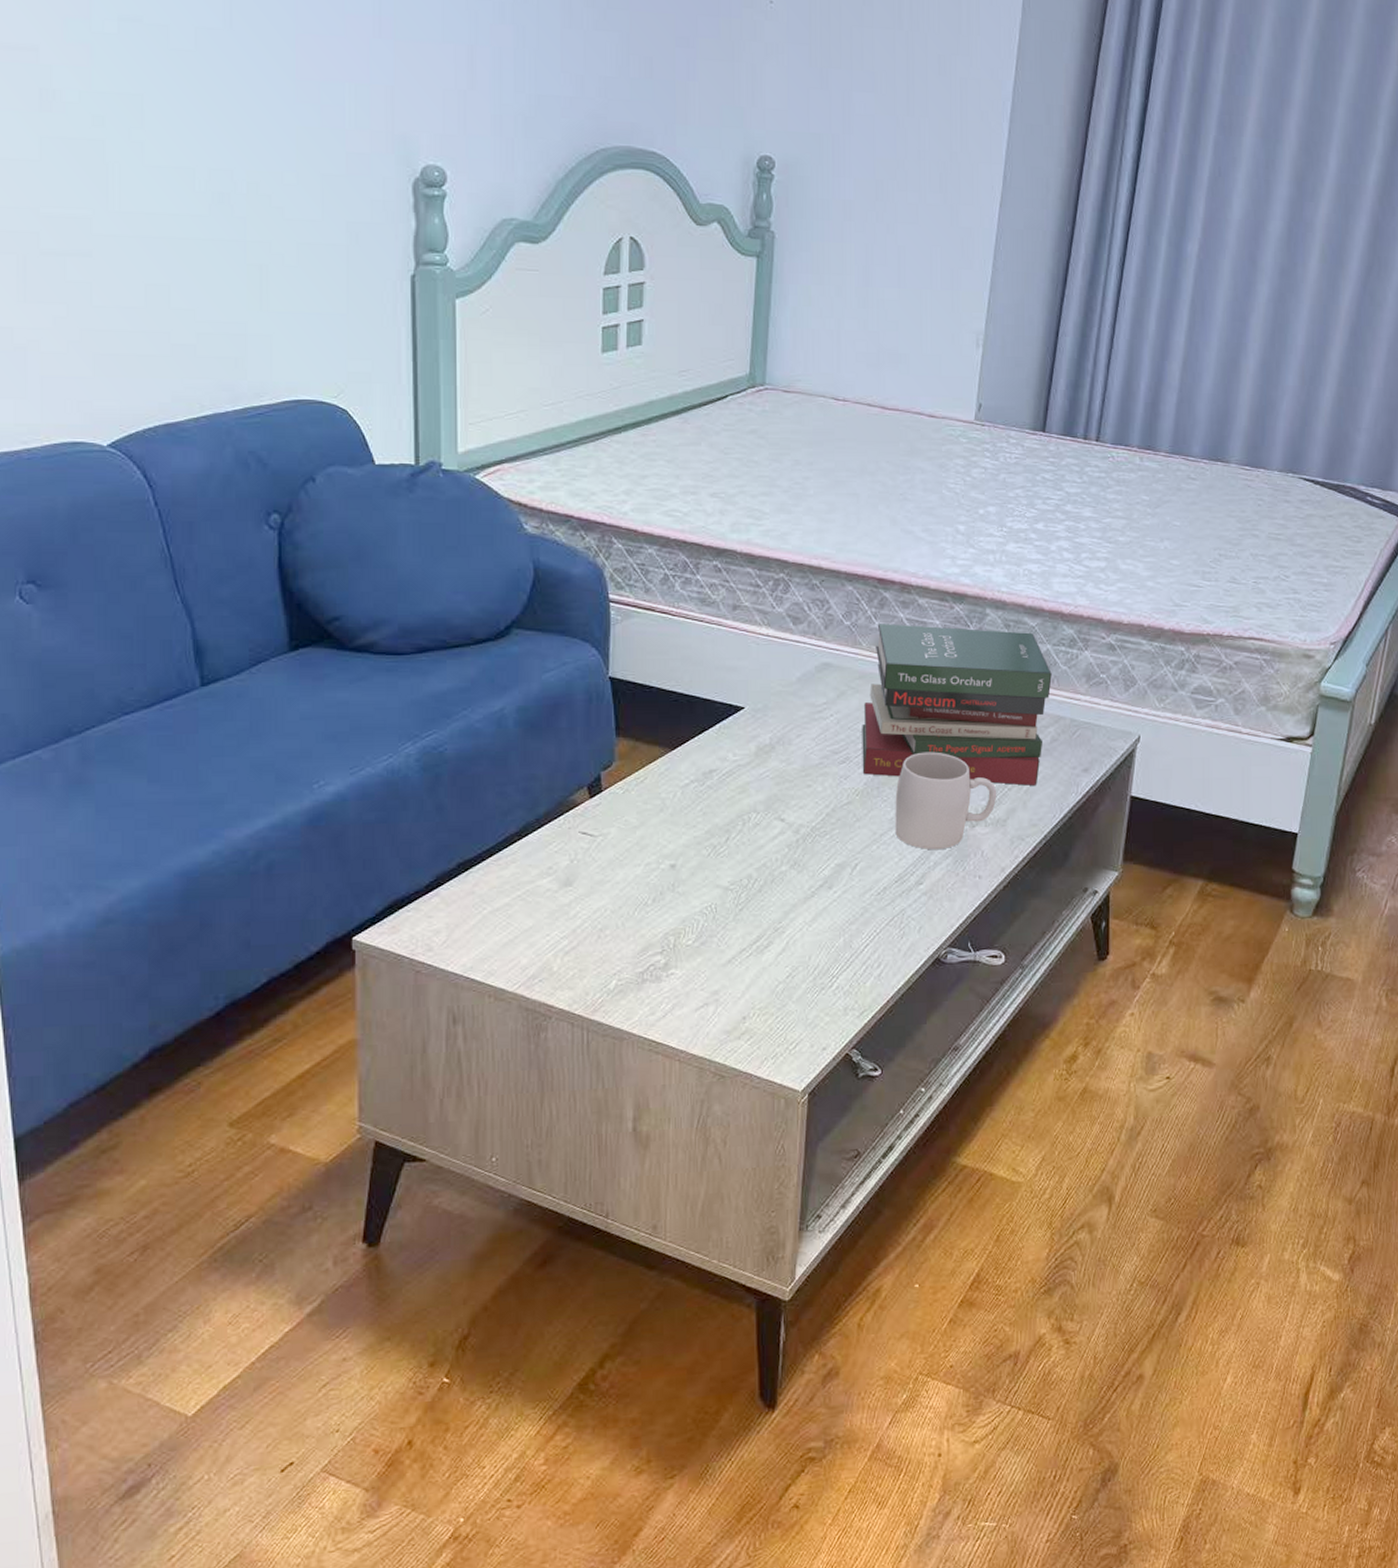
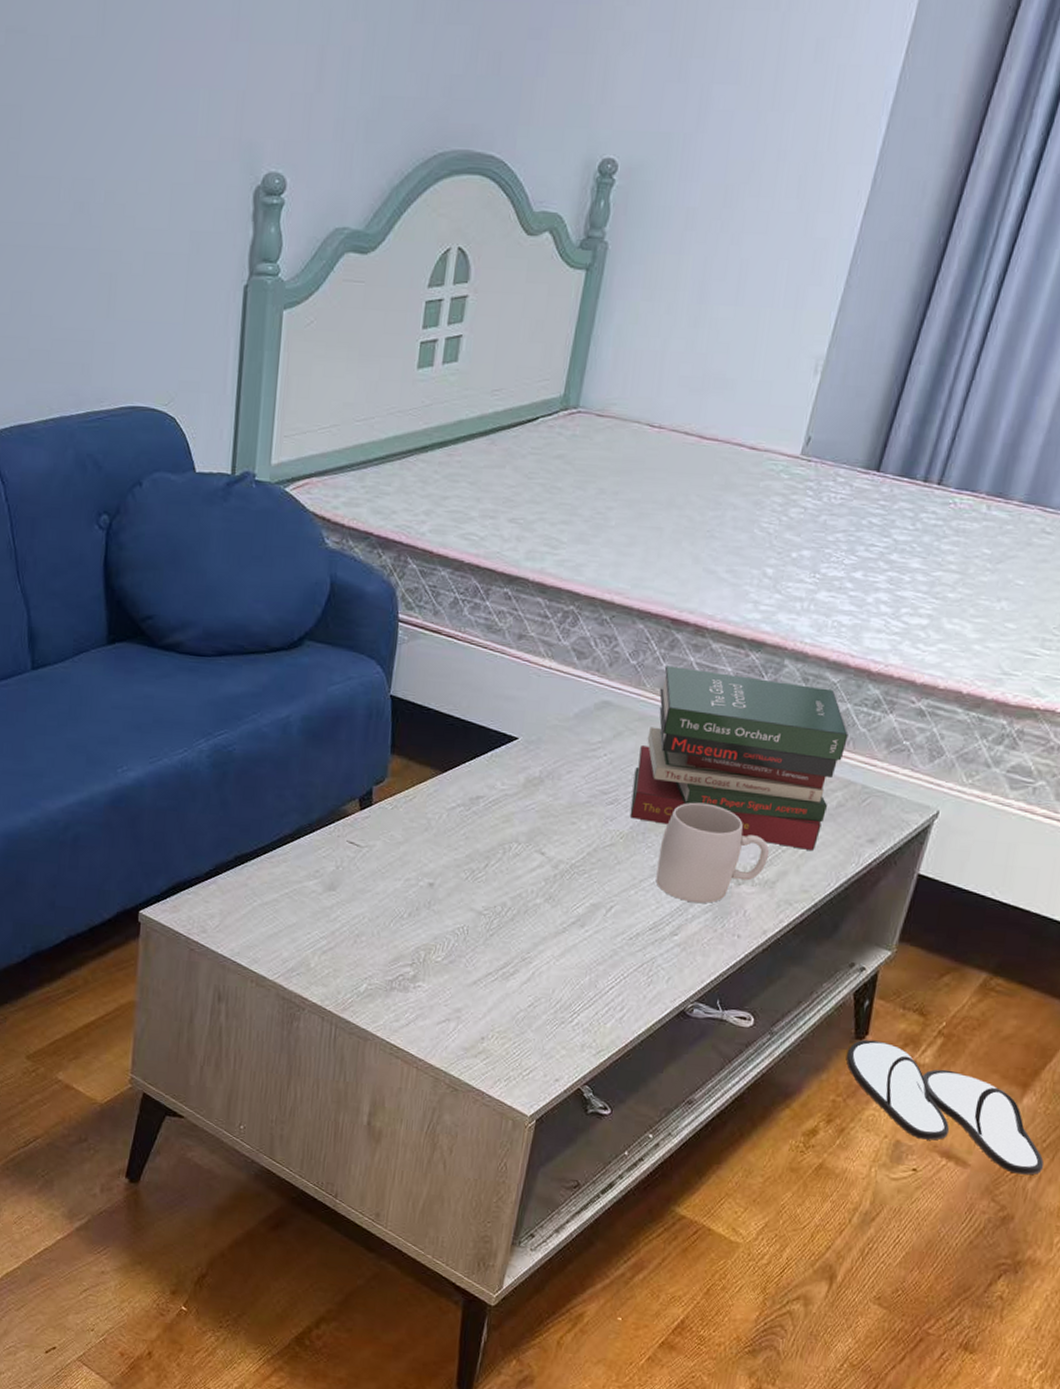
slippers: none [1092,958,1277,1065] -> present [846,1039,1044,1175]

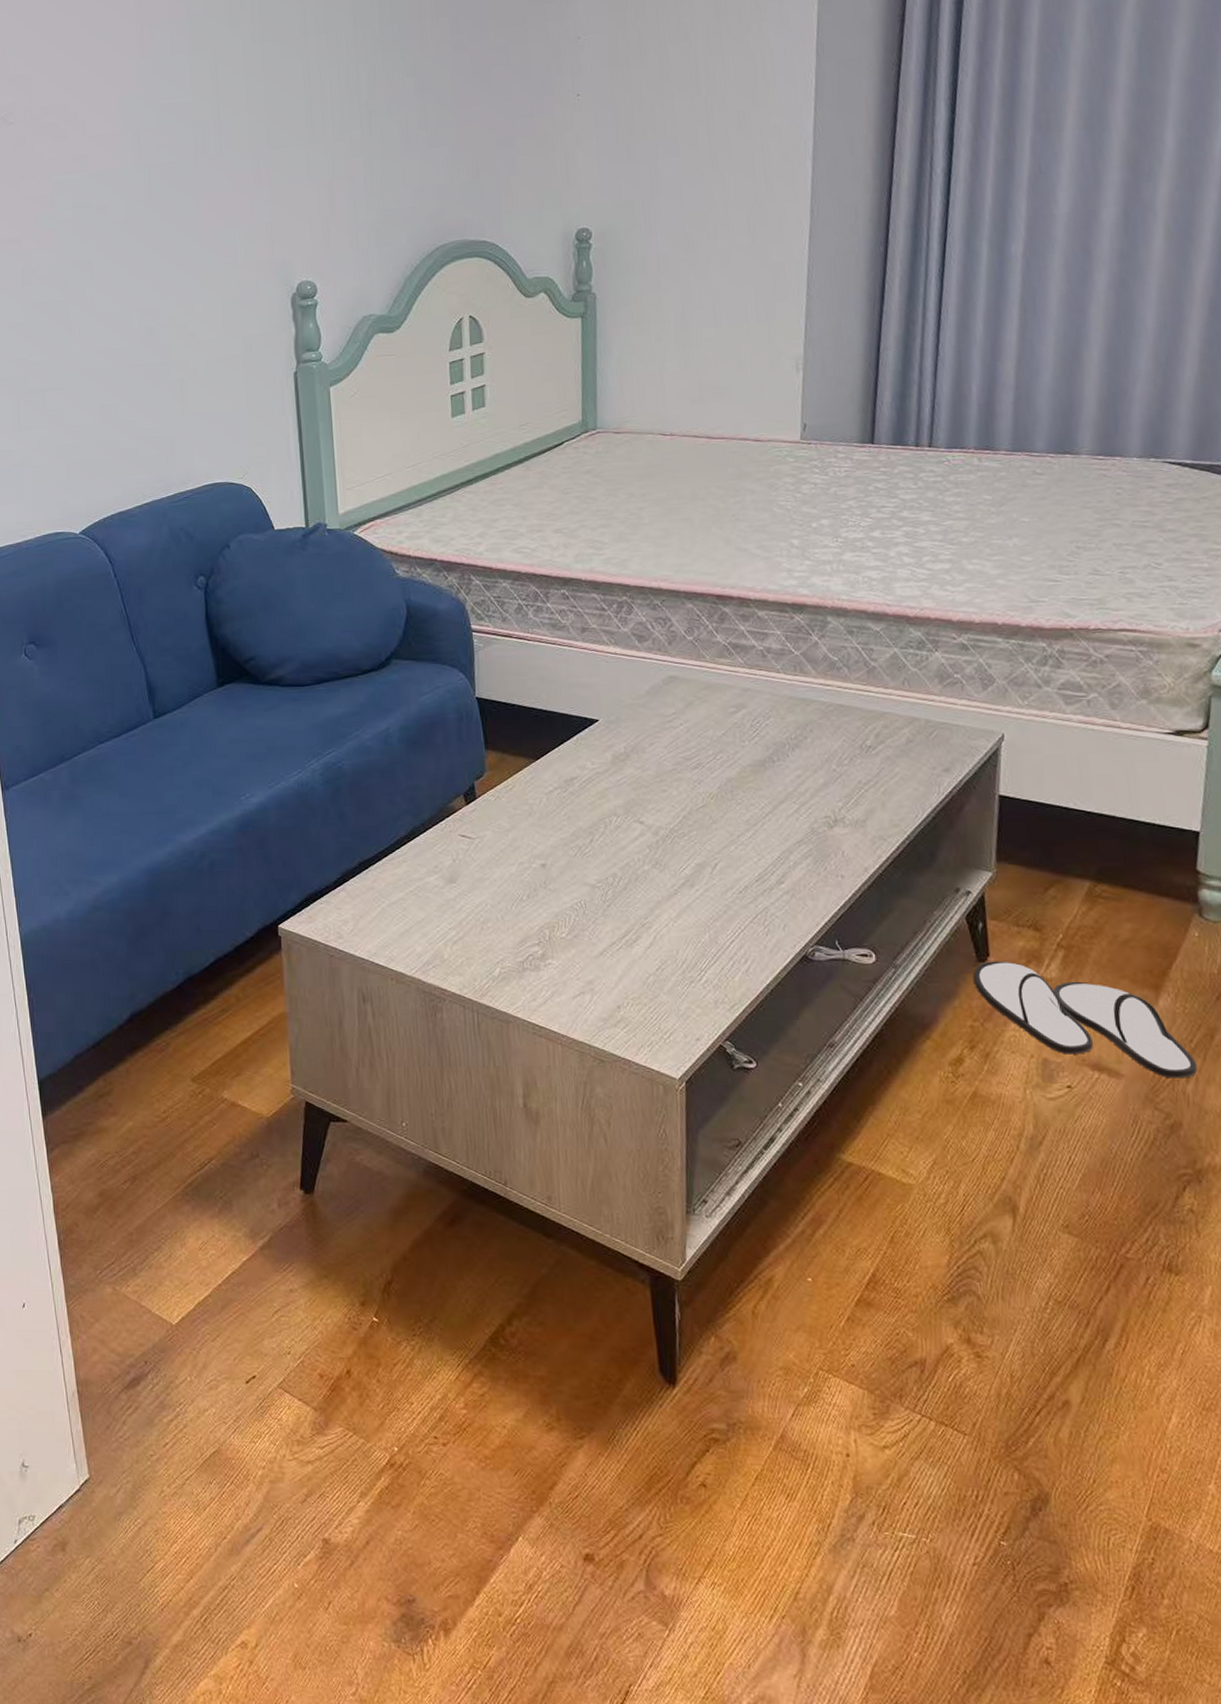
books: present [629,665,848,850] -> none [711,636,902,787]
mug: present [656,802,770,904] -> none [749,755,854,851]

